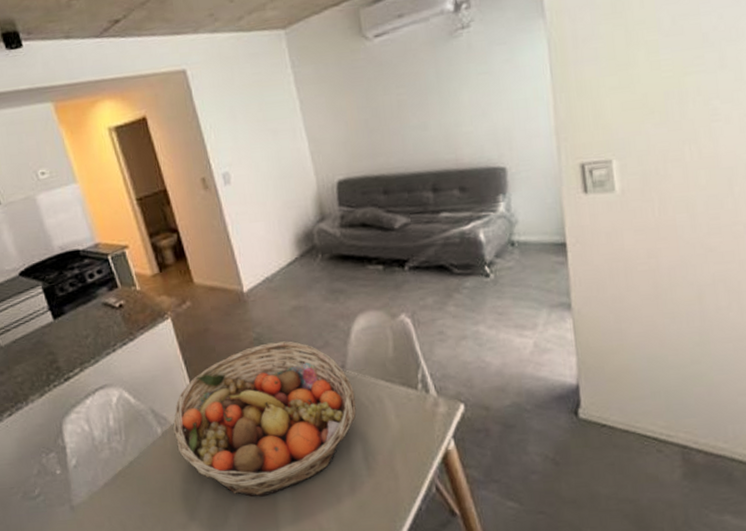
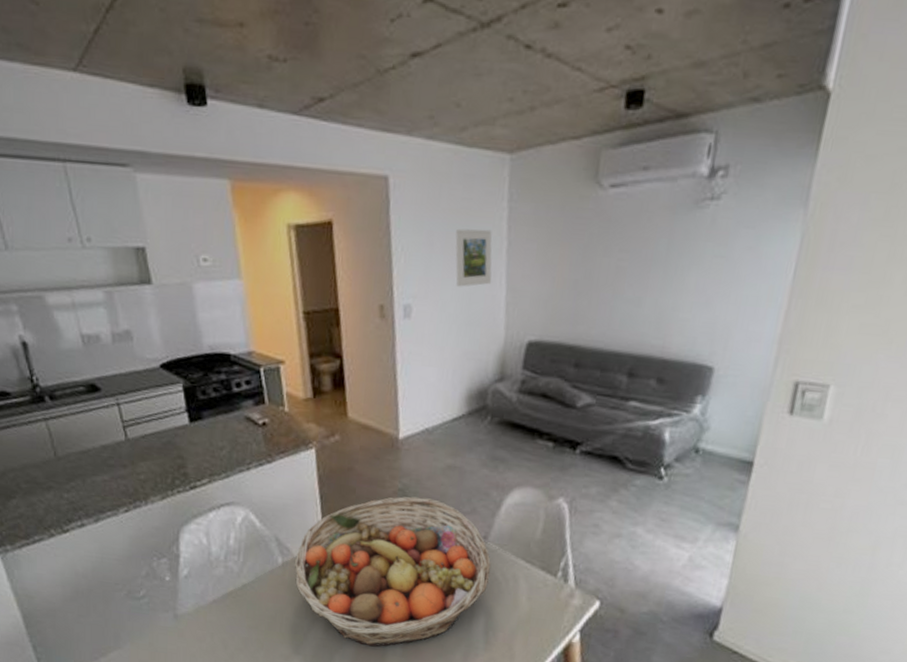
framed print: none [253,94,294,148] -> present [455,228,492,287]

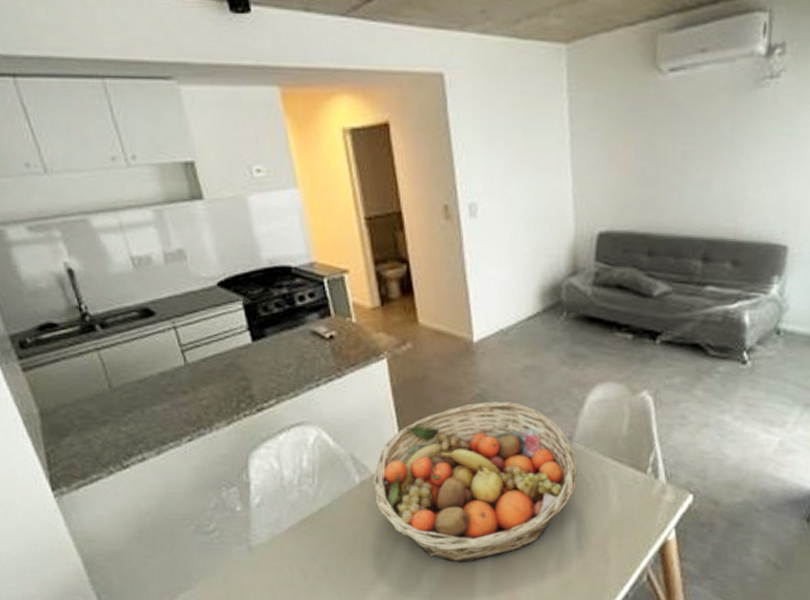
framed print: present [455,228,492,287] -> none [517,121,557,182]

